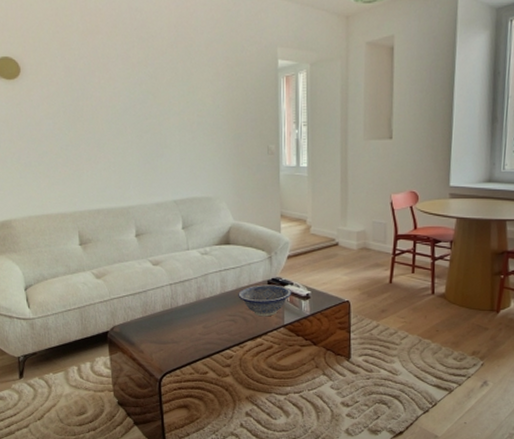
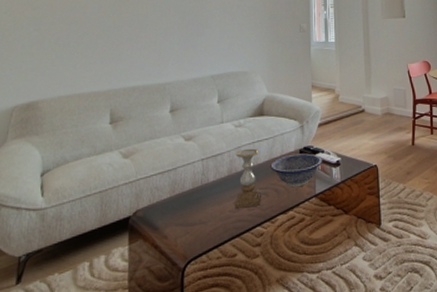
candle holder: none [203,276,229,332] -> present [235,148,261,209]

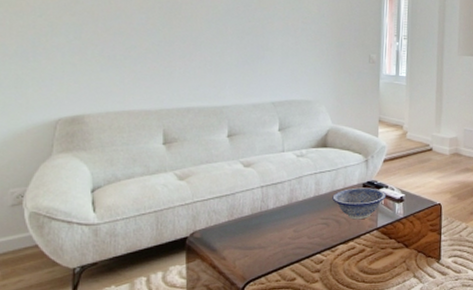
candle holder: present [235,148,261,209] -> none [295,179,322,236]

